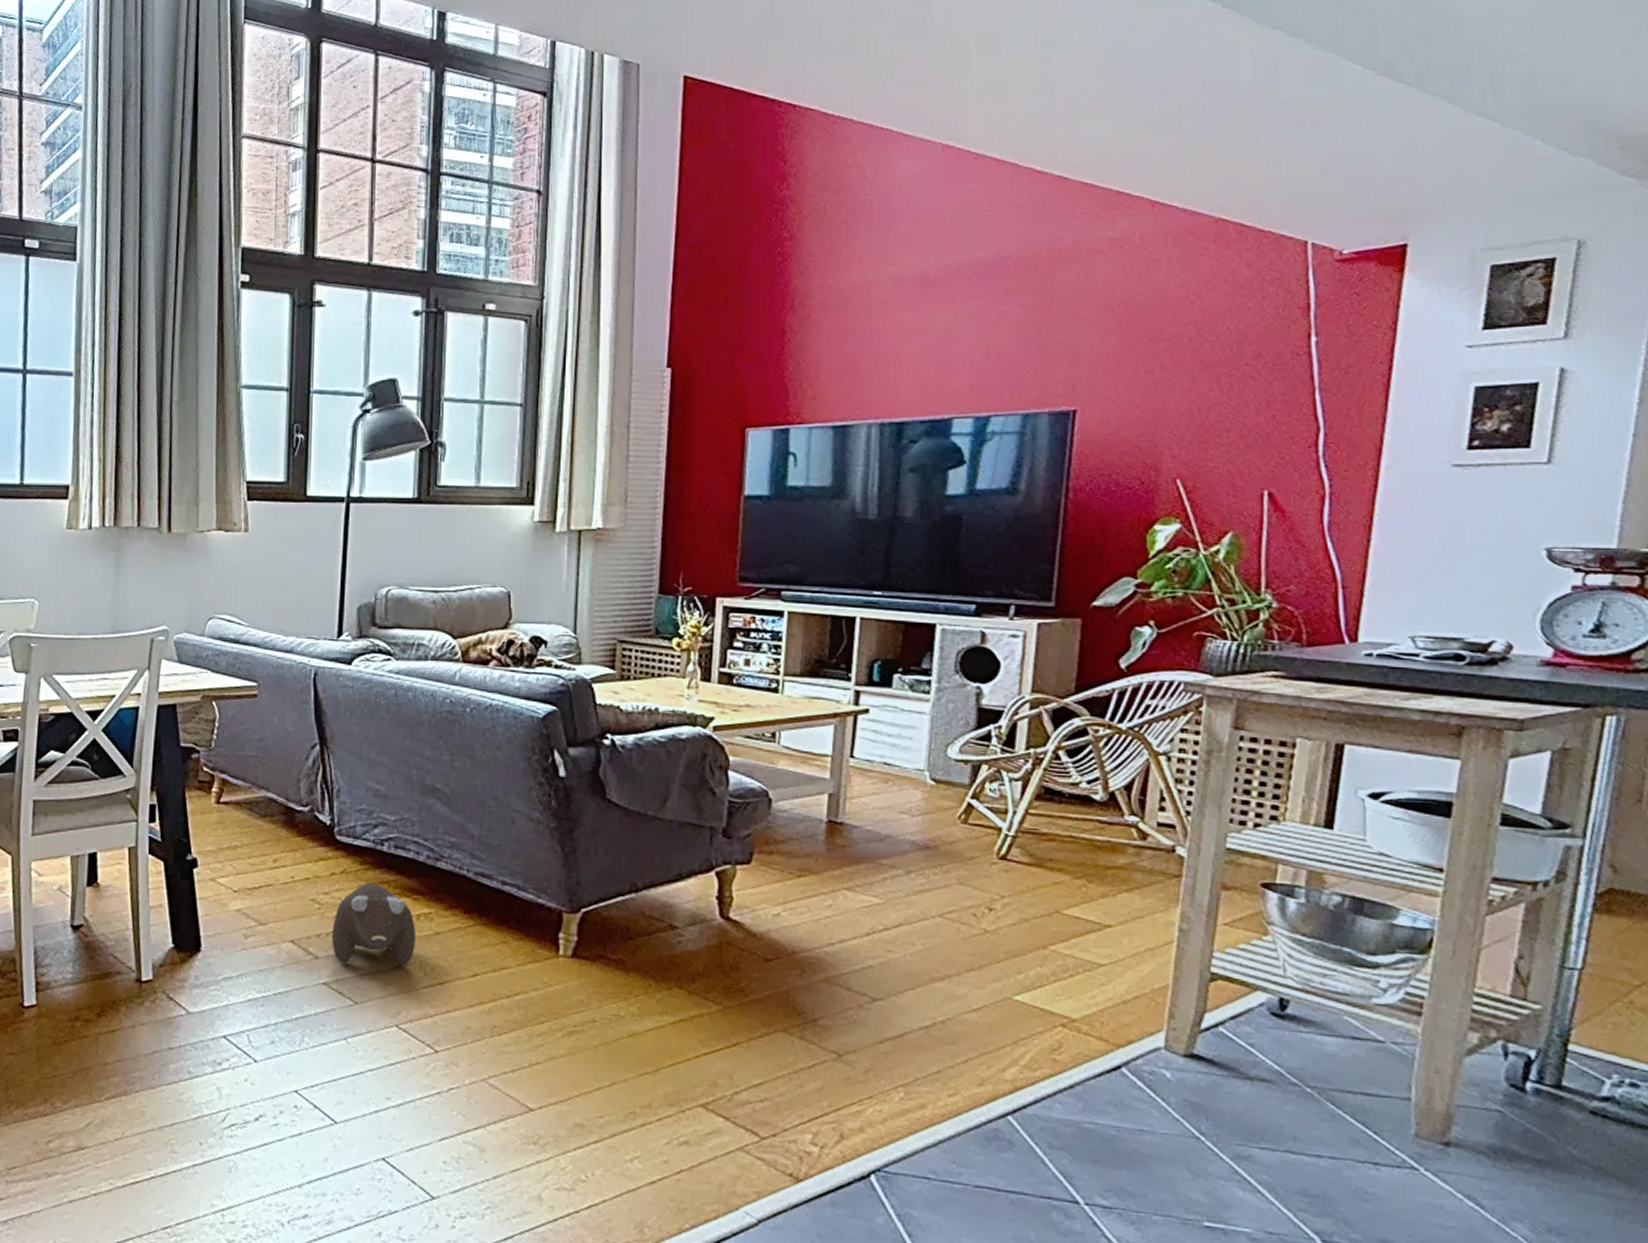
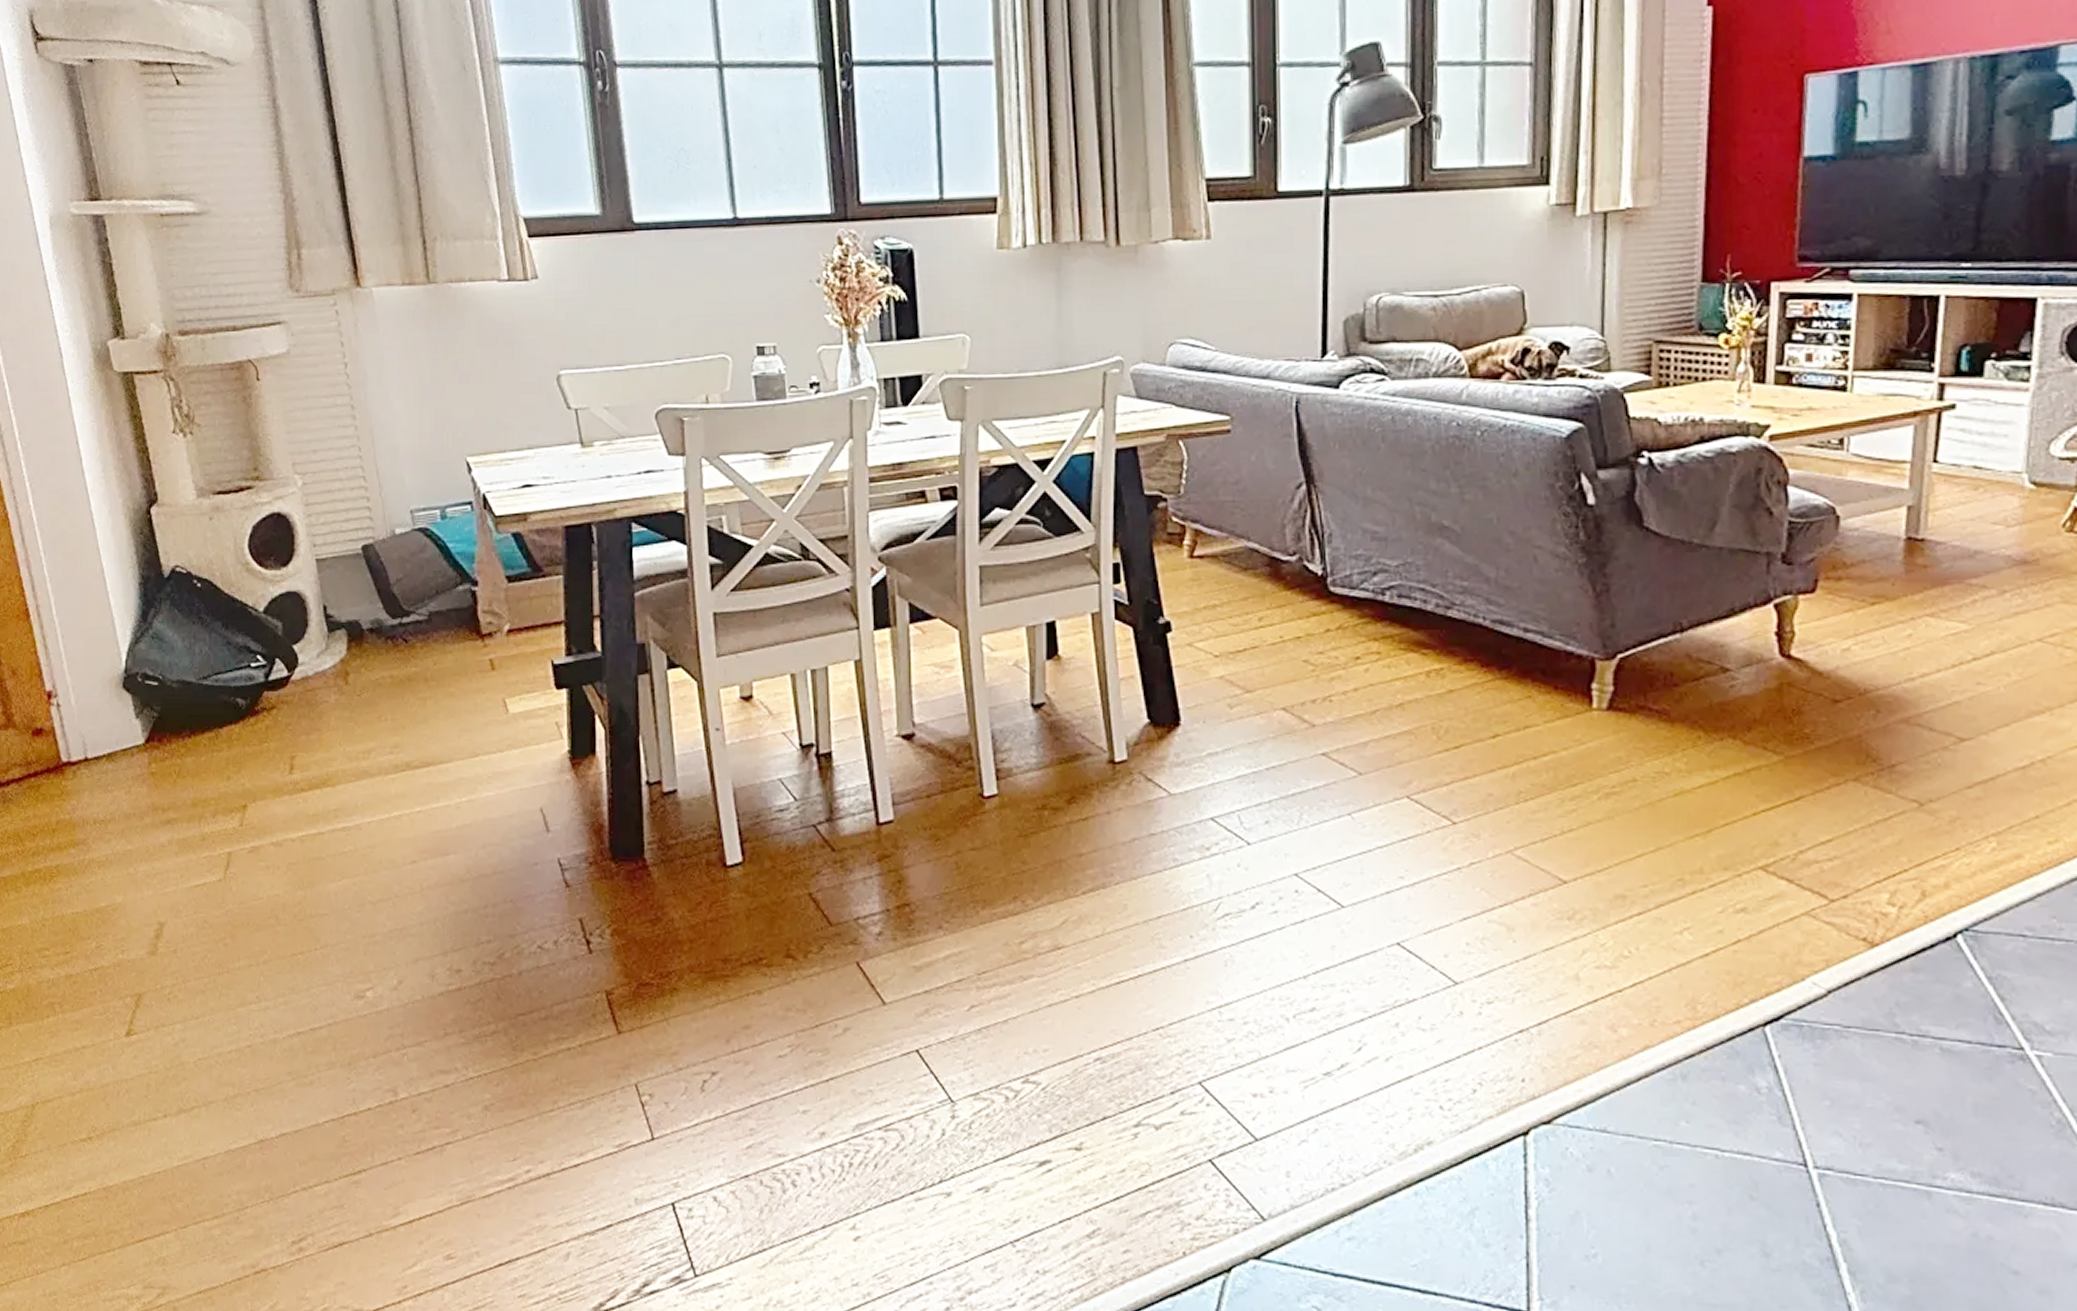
plush toy: present [332,883,415,967] -> none [1330,638,1426,730]

